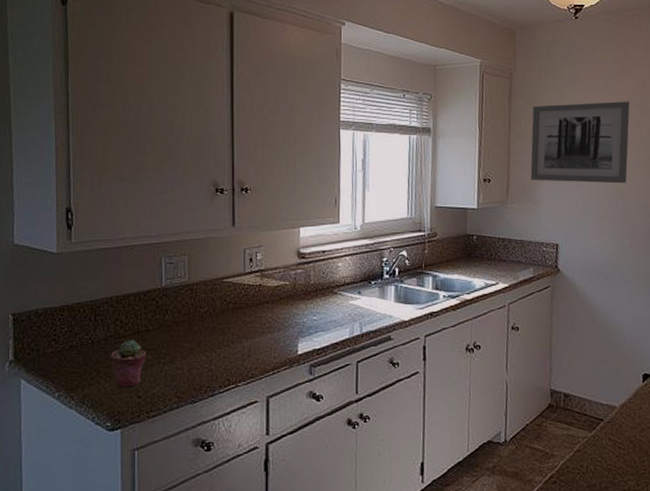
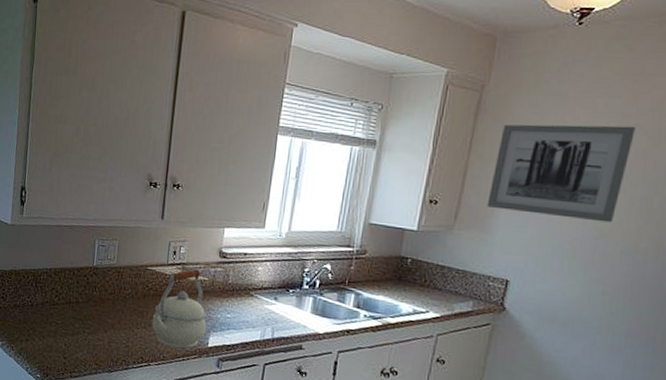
potted succulent: present [110,340,147,388] -> none [44,308,75,349]
kettle: none [235,274,294,362] -> present [151,269,207,349]

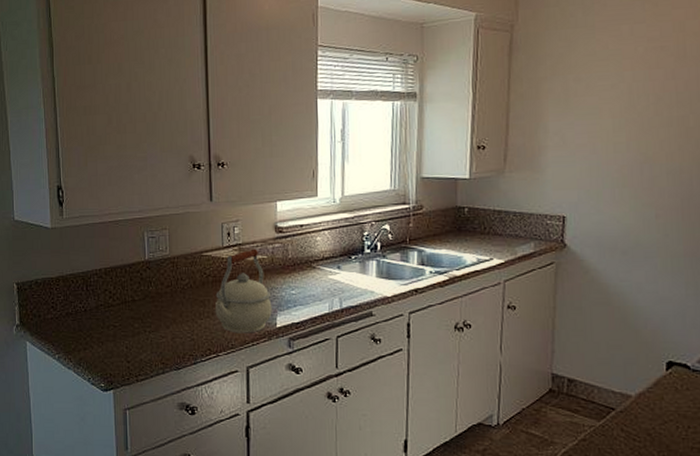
wall art: present [487,124,636,223] -> none [533,49,662,147]

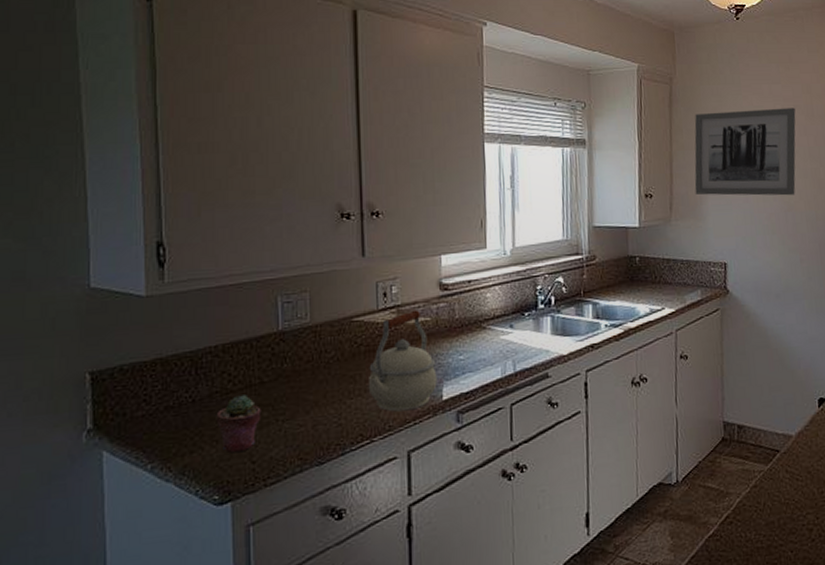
potted succulent: none [101,309,134,353] -> present [216,395,262,453]
wall art: none [533,49,662,147] -> present [694,107,796,196]

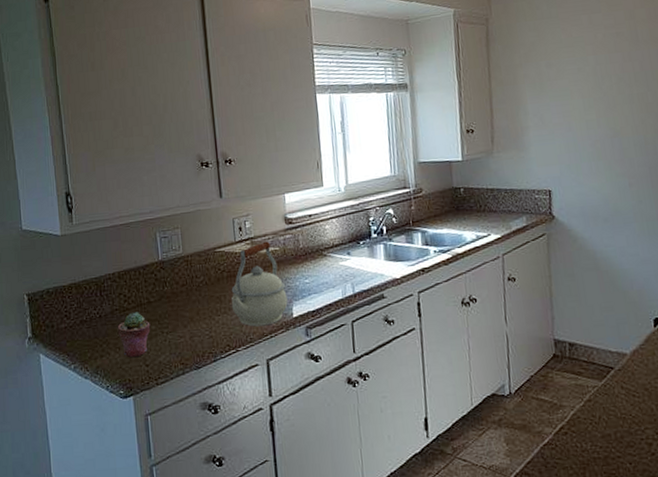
wall art: present [694,107,796,196] -> none [512,35,621,127]

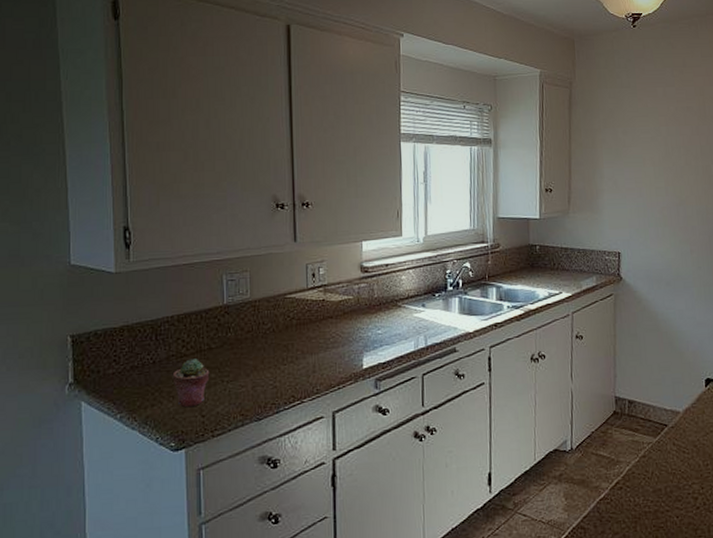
kettle: present [231,241,288,327] -> none [299,289,358,378]

